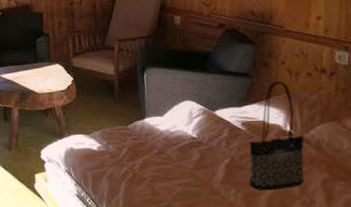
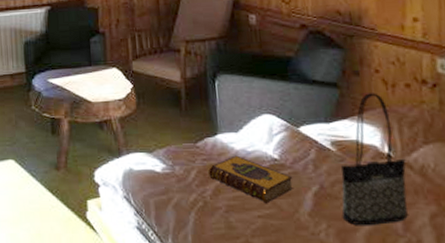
hardback book: none [136,135,209,174] -> present [207,155,293,204]

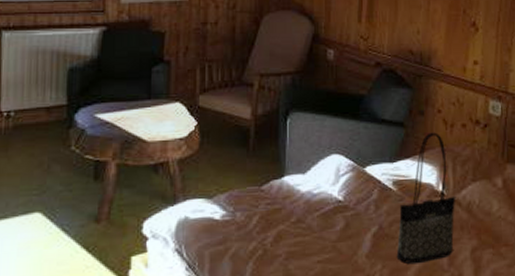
hardback book: present [207,155,293,204] -> none [270,198,355,248]

